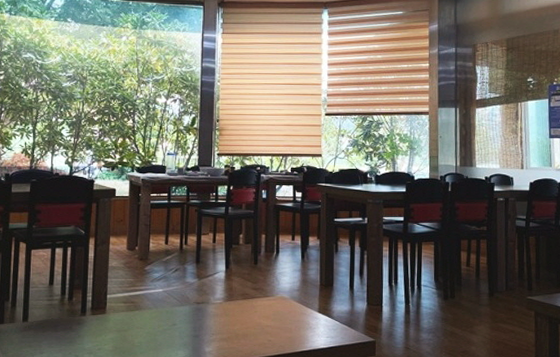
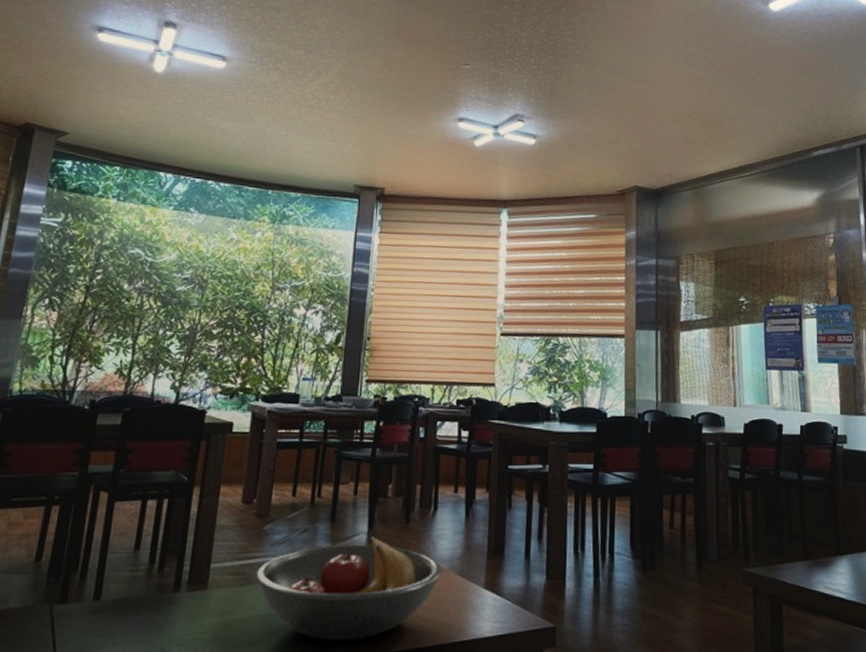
fruit bowl: none [140,274,285,351] -> present [254,537,443,641]

